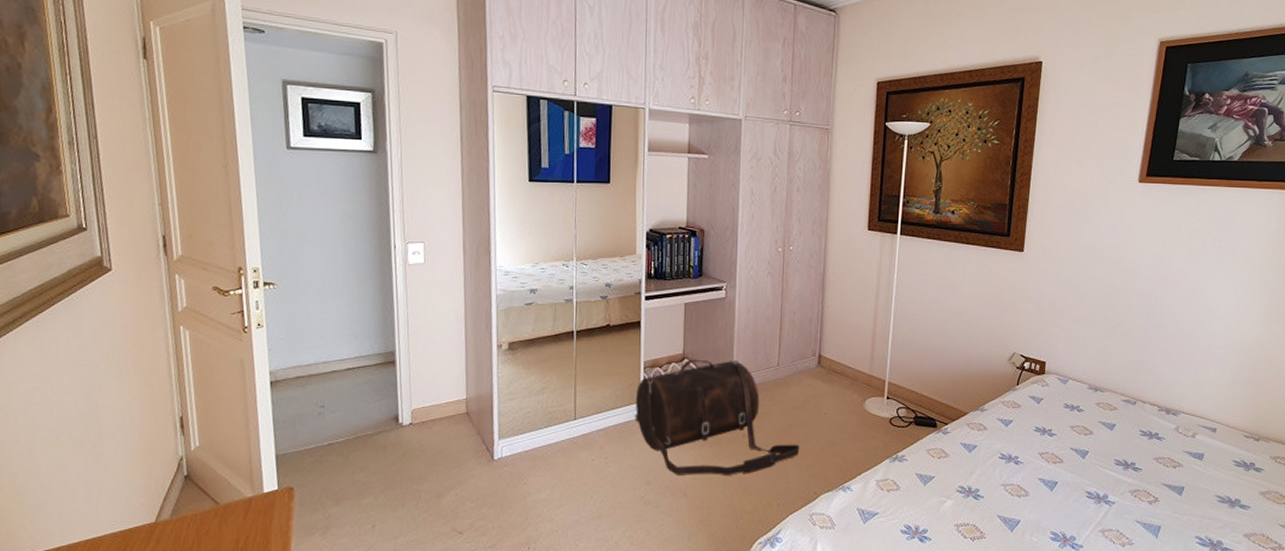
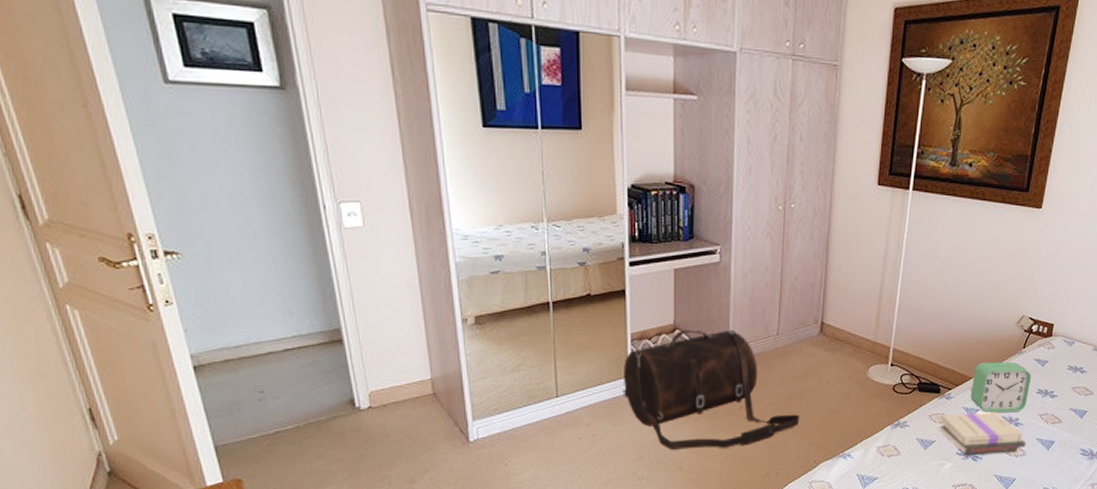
books: none [938,449,1028,494] -> present [940,412,1026,456]
alarm clock: none [967,397,1028,449] -> present [970,361,1032,412]

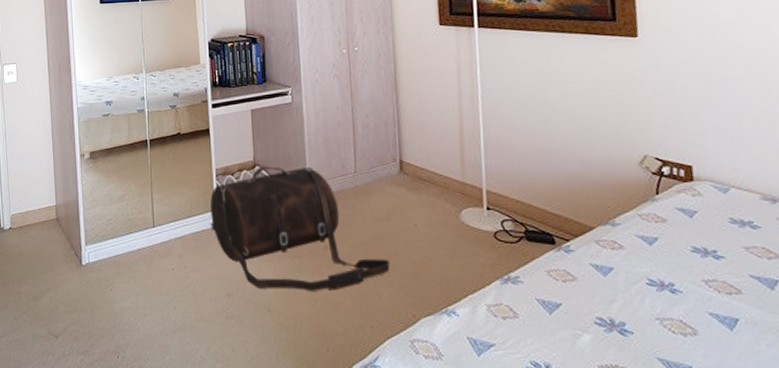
books: present [940,412,1026,456] -> none [563,271,695,329]
alarm clock: present [970,361,1032,412] -> none [595,209,681,274]

